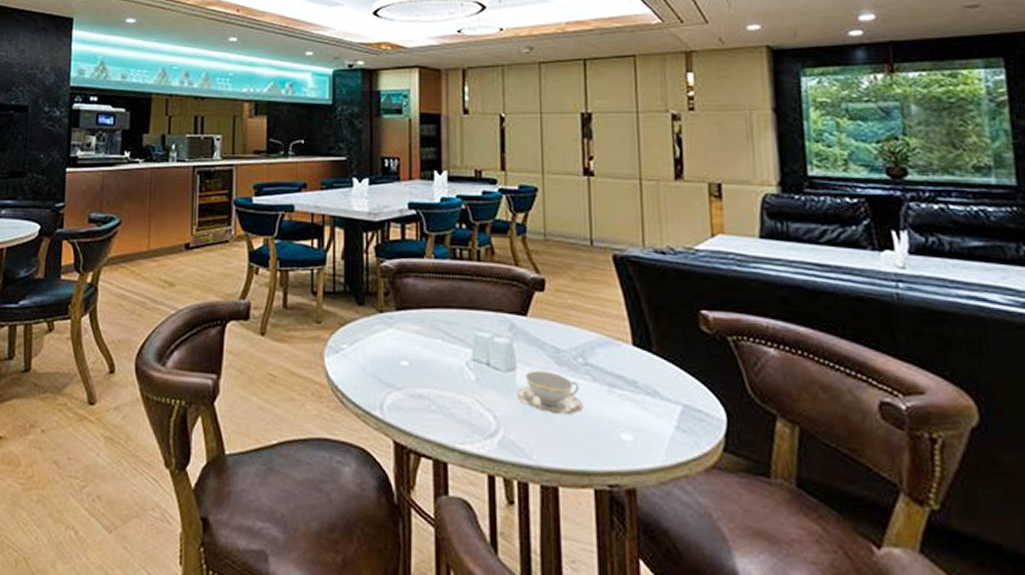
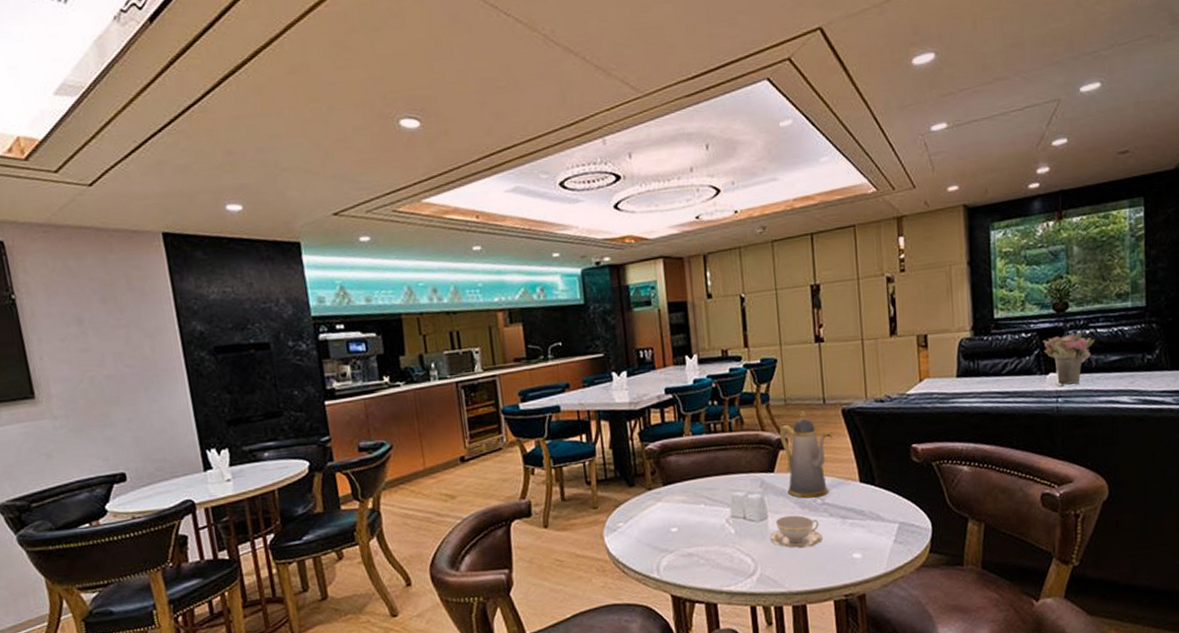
coffee pot: none [536,250,601,355] -> present [779,410,833,498]
flower bouquet: none [873,206,947,268] -> present [1042,332,1095,384]

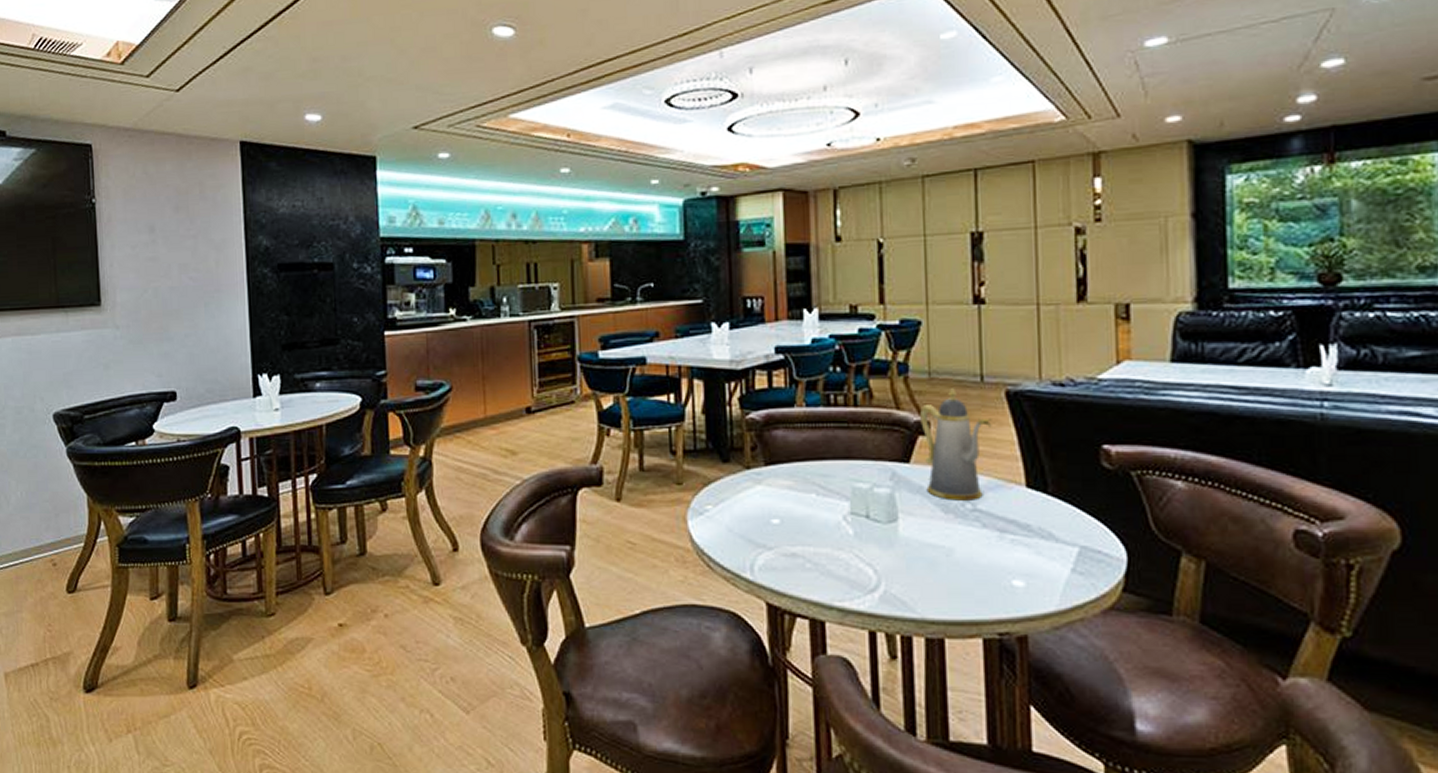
teacup: present [770,515,823,549] -> none [900,520,971,565]
flower bouquet: present [1042,332,1095,384] -> none [1300,315,1383,384]

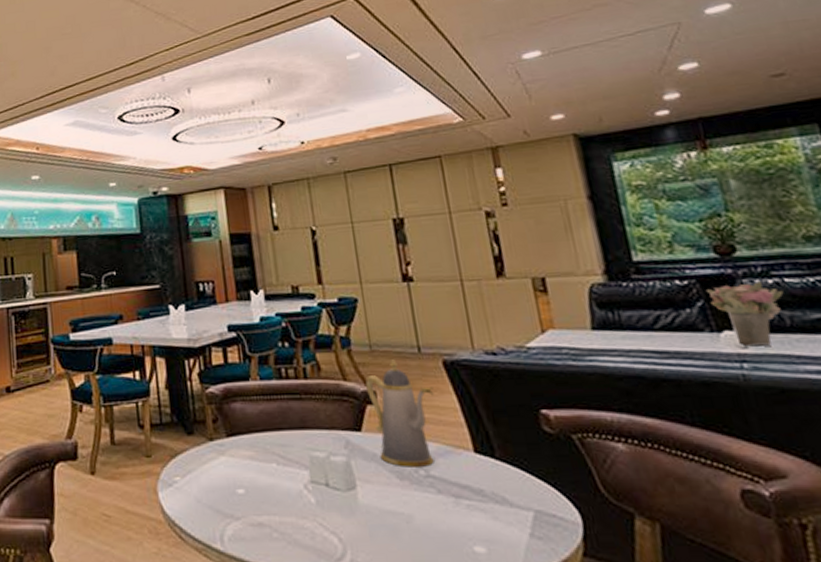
flower bouquet: none [1300,315,1383,384] -> present [705,282,784,346]

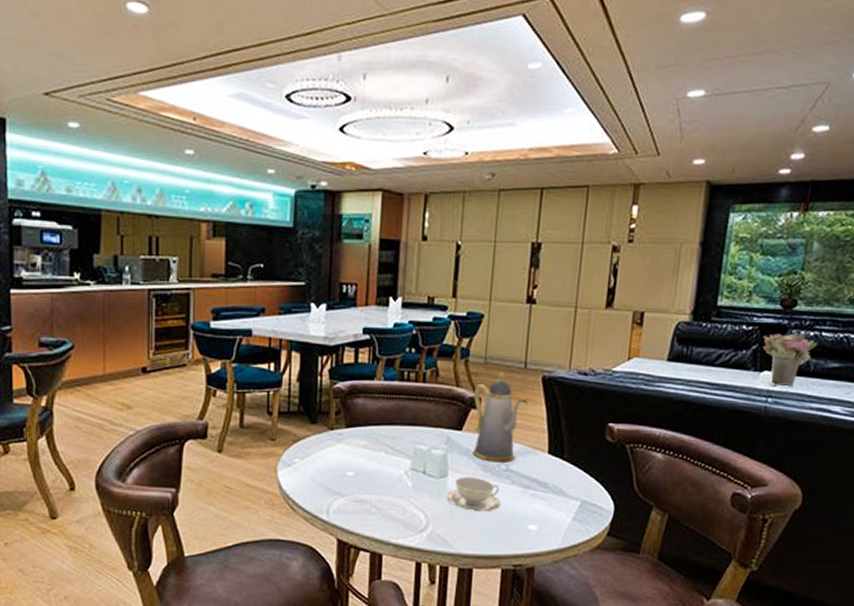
teacup: none [360,487,431,532] -> present [447,477,501,512]

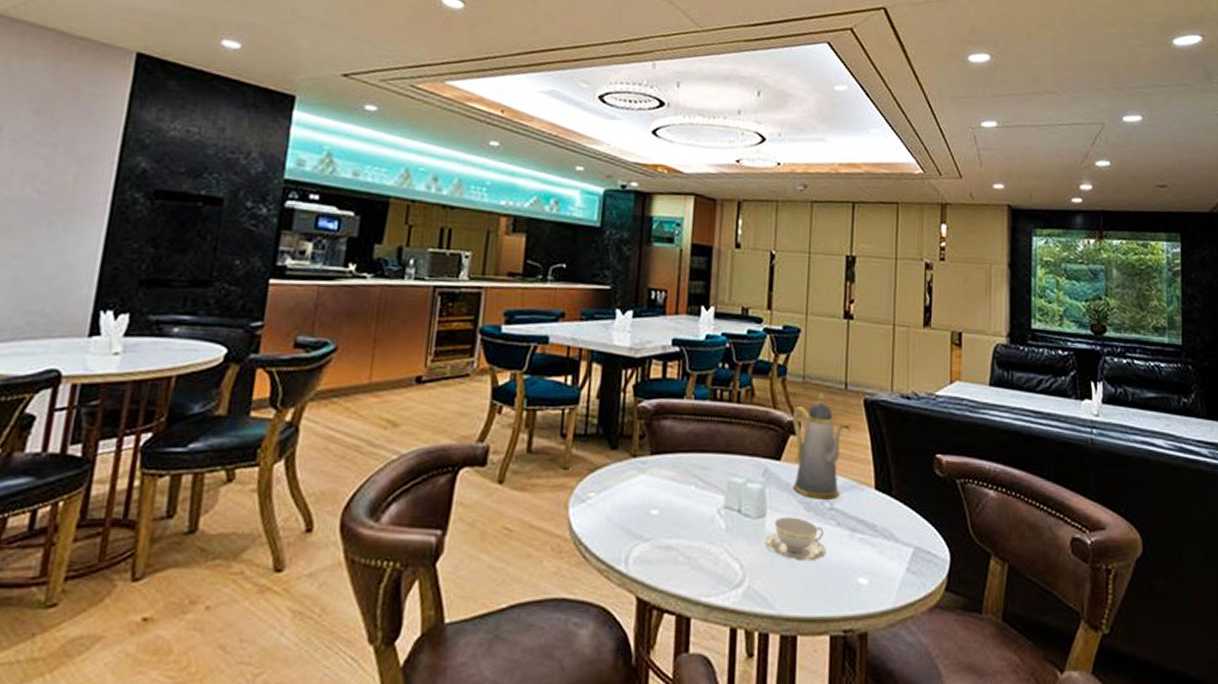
flower bouquet: present [762,333,818,386] -> none [1079,360,1132,416]

